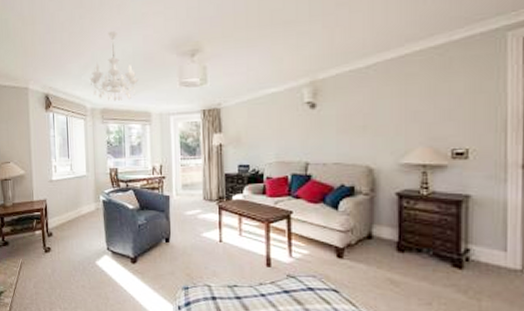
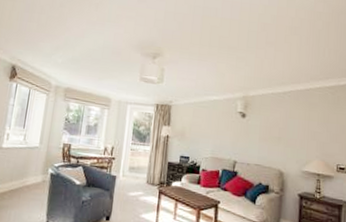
chandelier: present [89,31,139,101] -> none [59,23,105,85]

